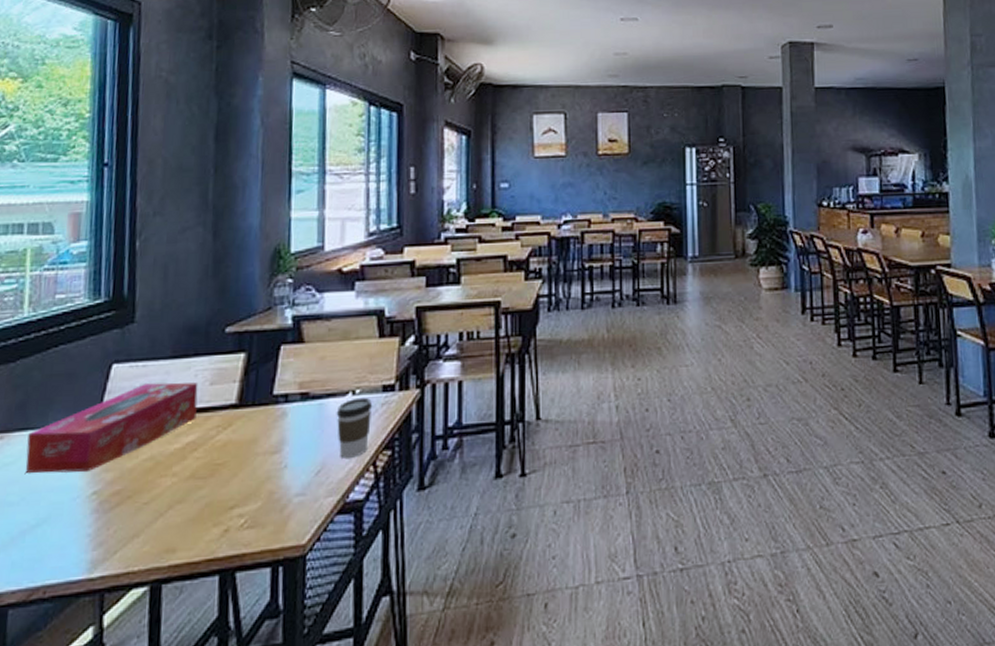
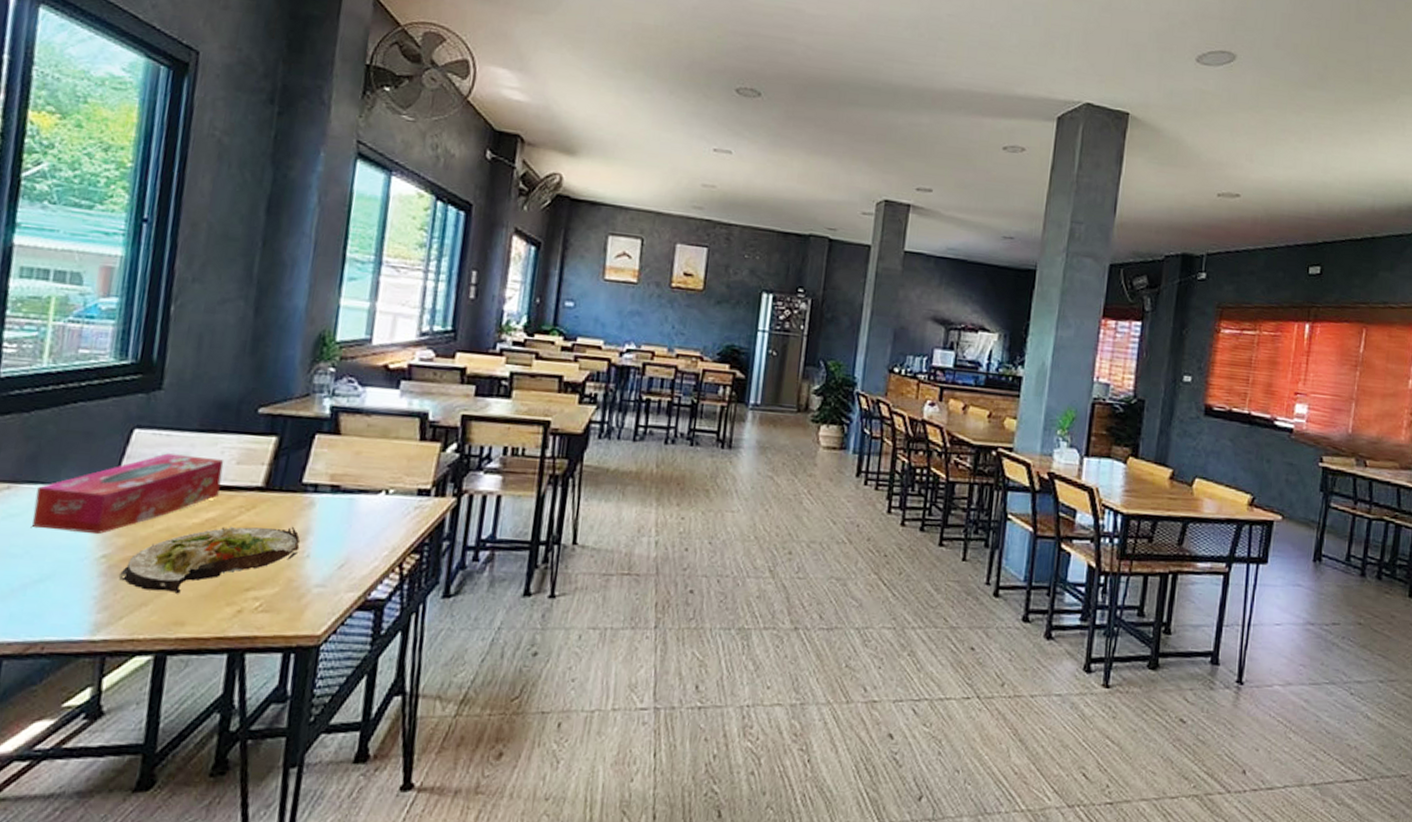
salad plate: none [111,439,277,522] -> present [119,526,301,594]
coffee cup: present [336,397,373,458] -> none [365,497,406,557]

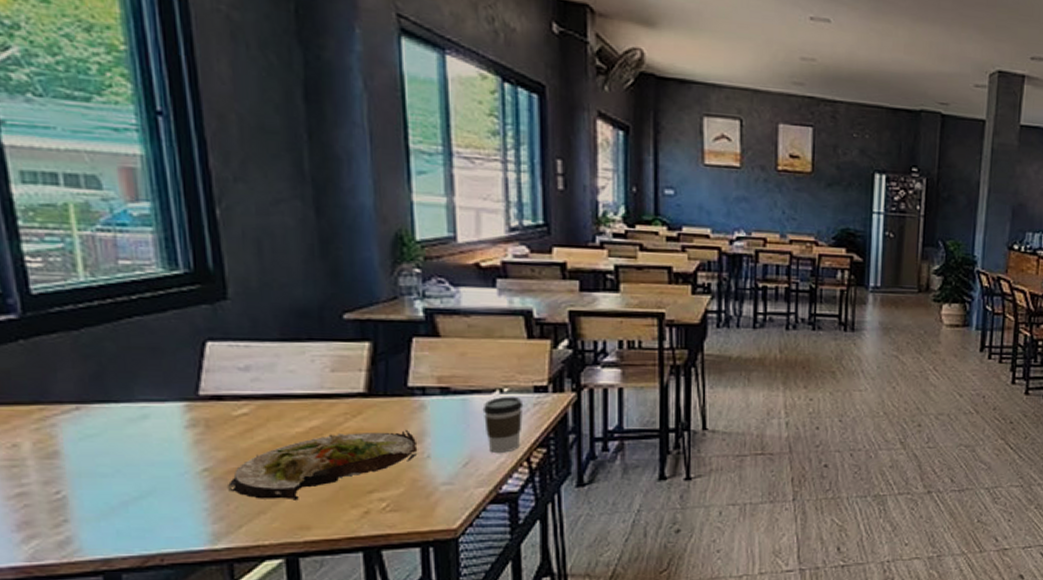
tissue box: present [32,453,224,534] -> none [111,365,318,448]
coffee cup: none [365,497,406,557] -> present [482,396,524,453]

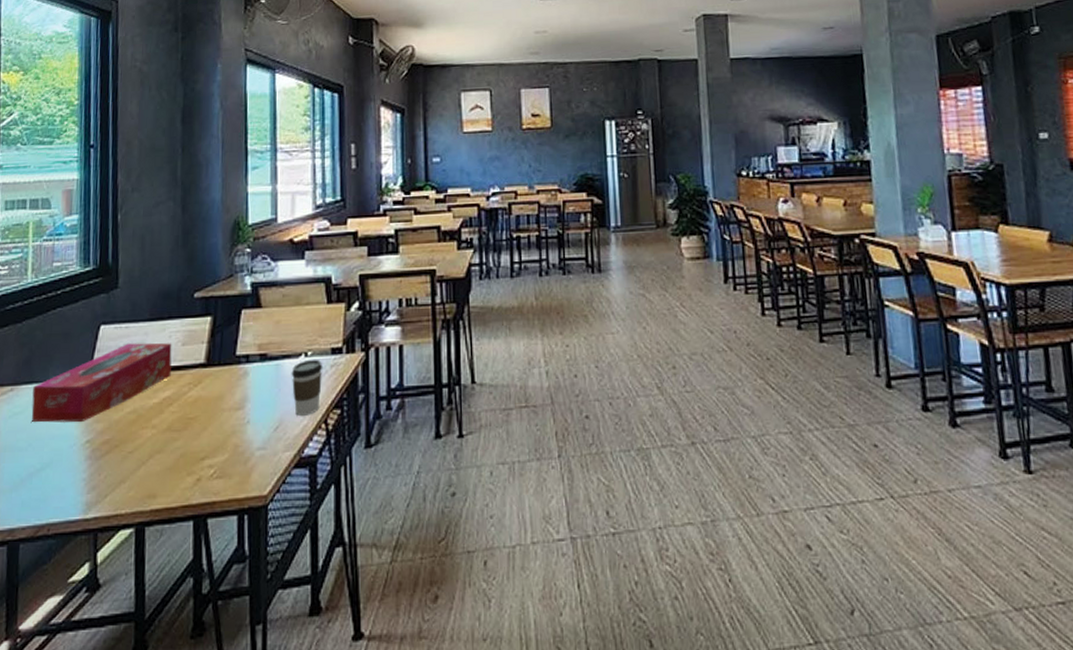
tissue box: none [111,365,318,448] -> present [31,342,172,423]
salad plate: present [228,429,418,501] -> none [101,396,241,469]

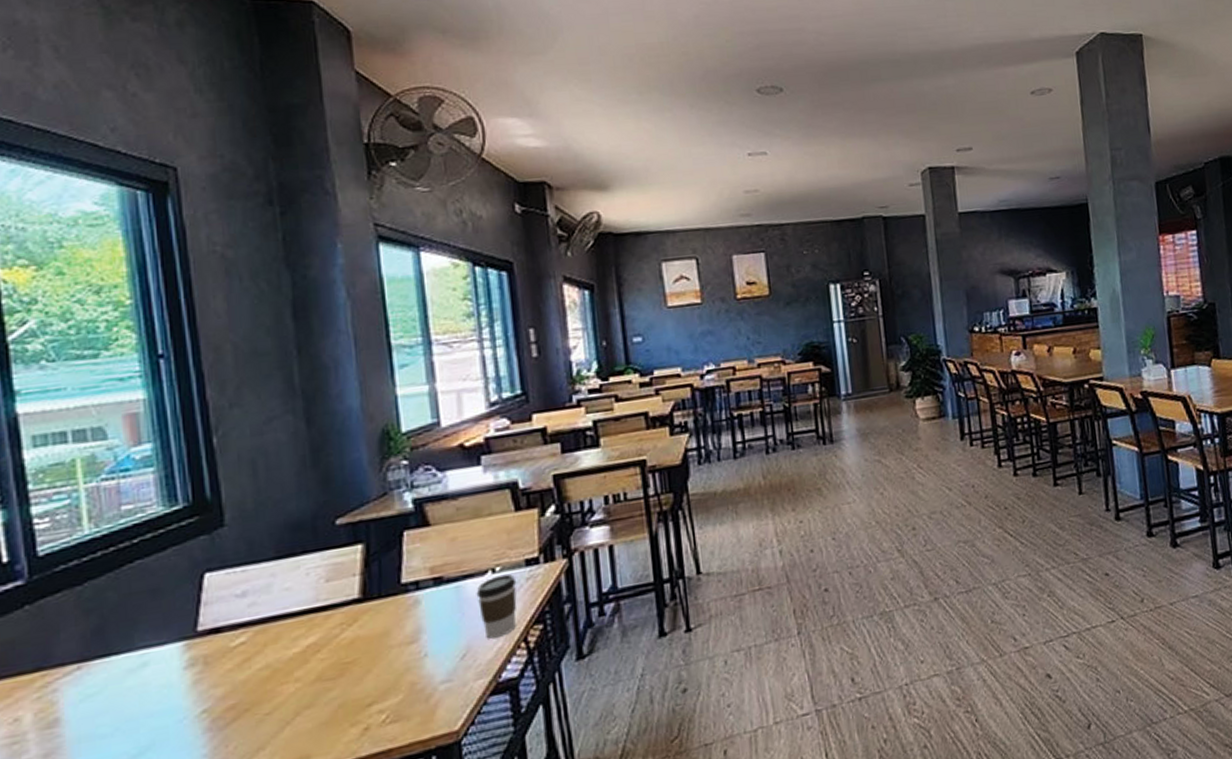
tissue box: present [31,342,172,423] -> none [112,581,314,701]

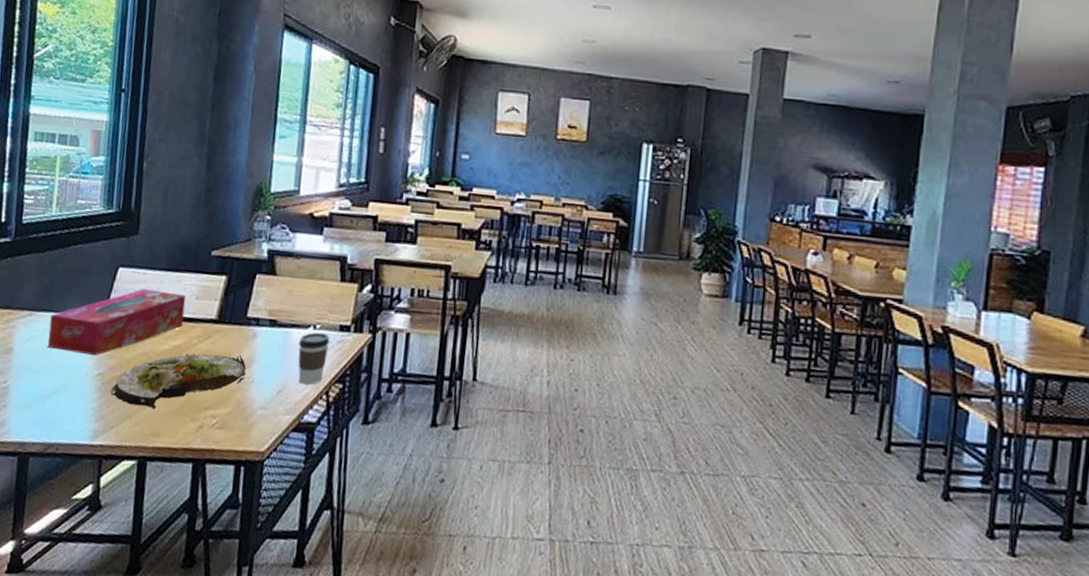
tissue box: none [112,581,314,701] -> present [47,289,186,355]
salad plate: none [227,629,415,735] -> present [111,352,247,409]

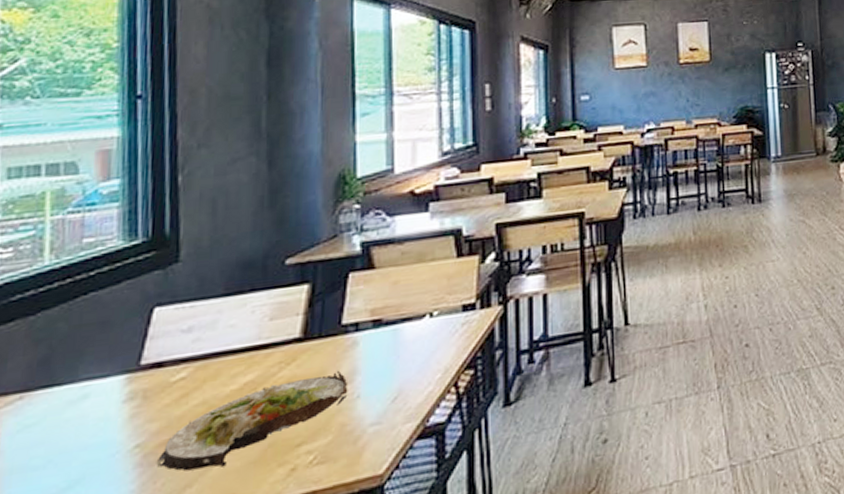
tissue box: present [47,289,186,355] -> none [51,319,256,433]
coffee cup: present [298,332,330,385] -> none [412,318,453,383]

